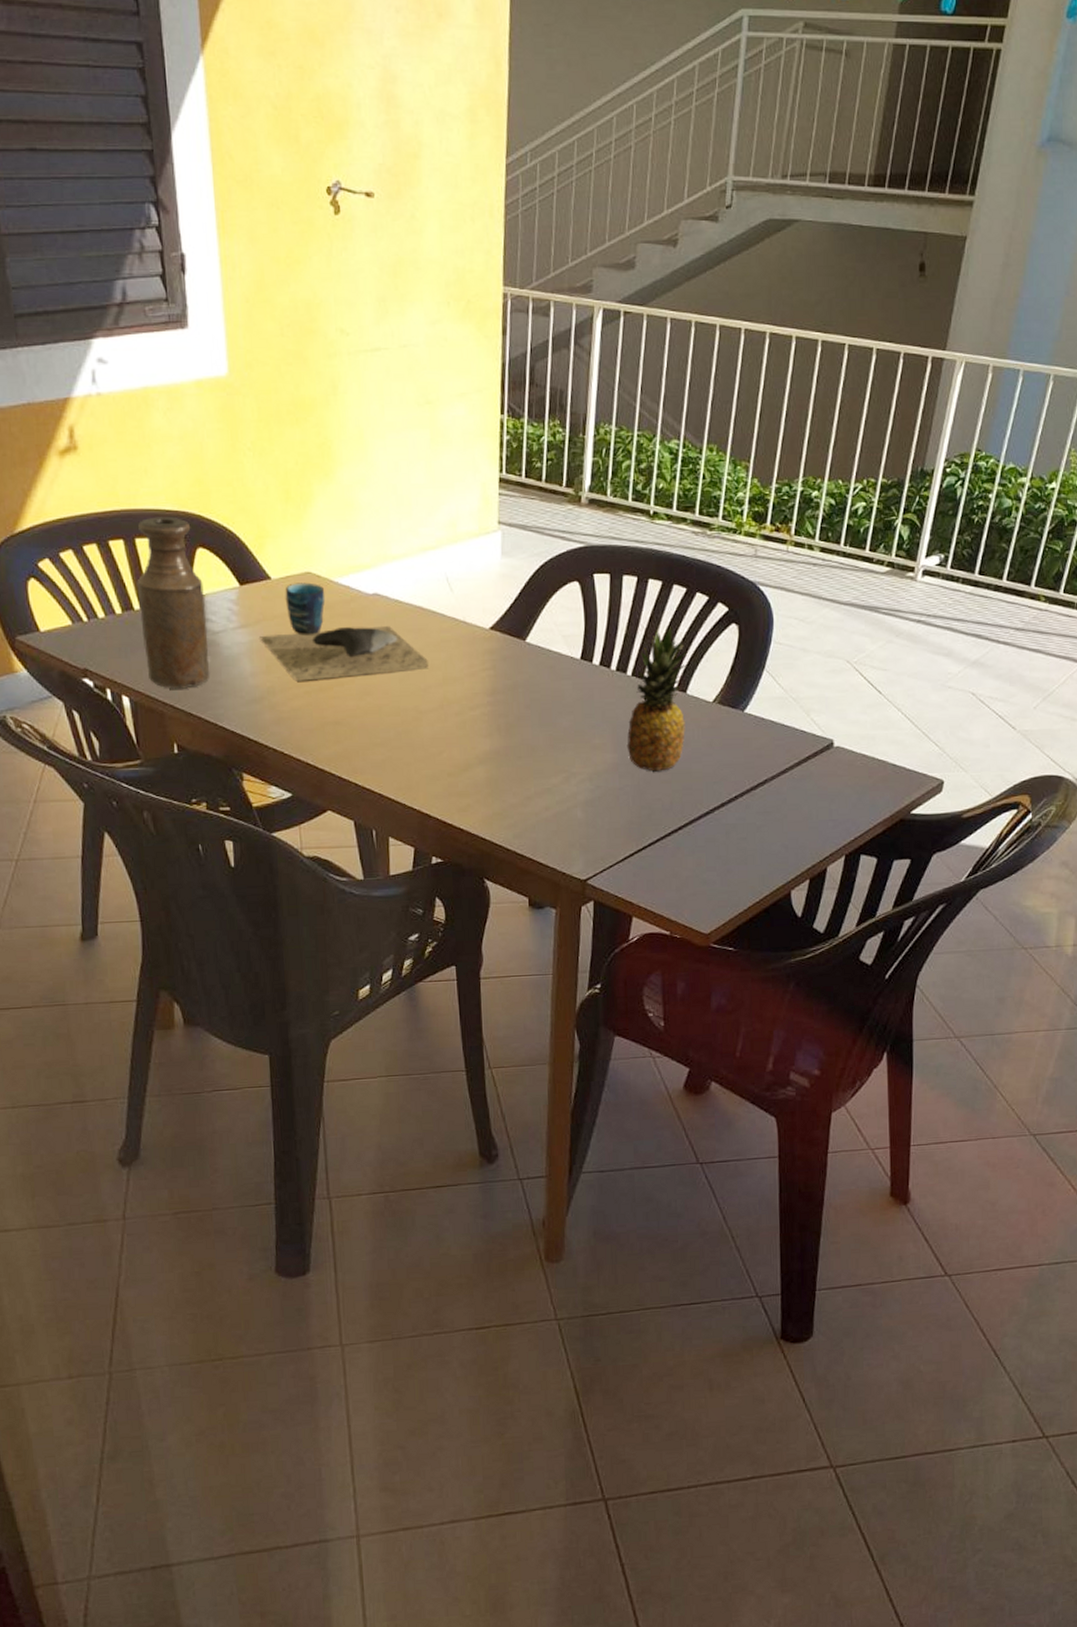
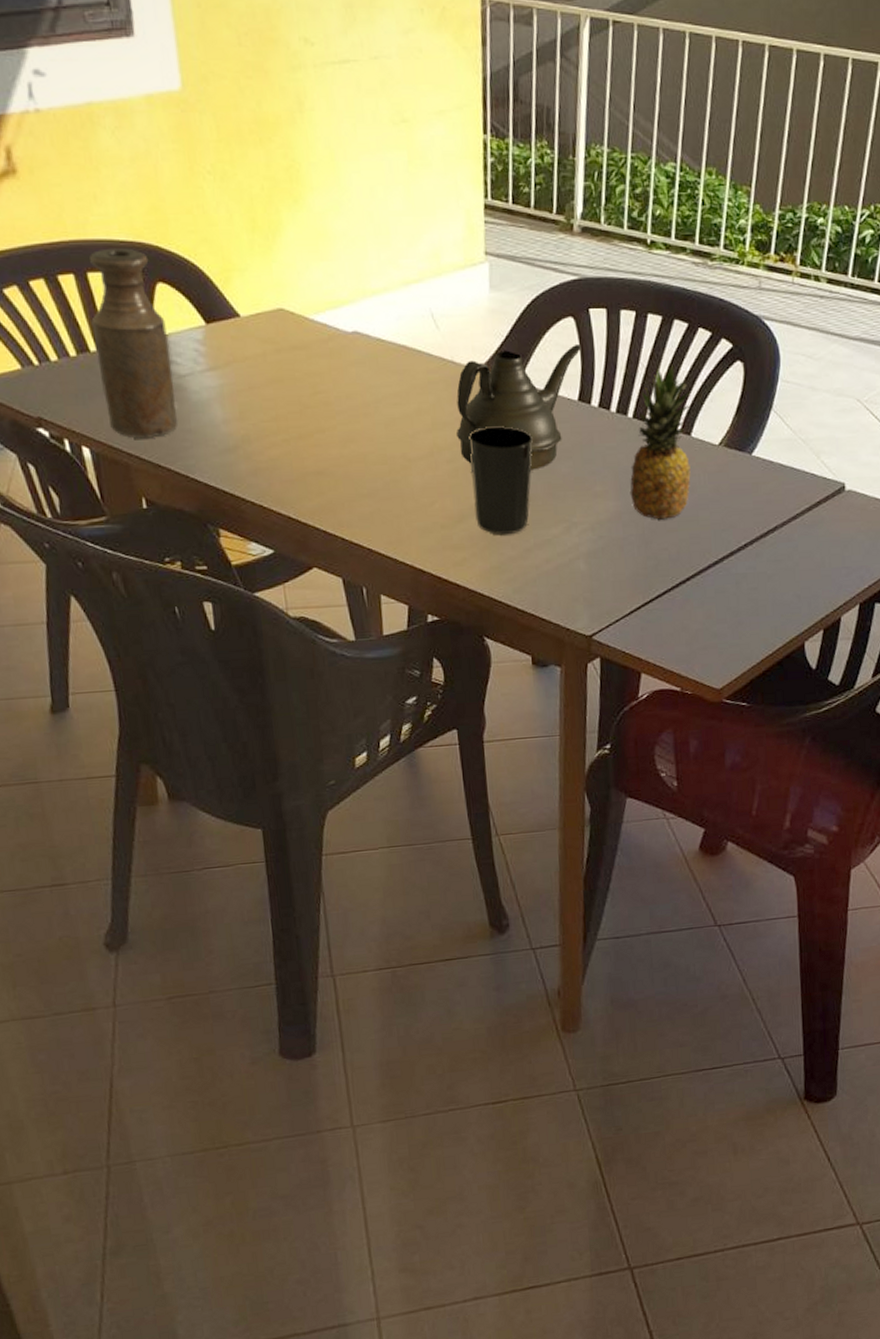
cup: present [260,582,428,681] -> none [231,320,416,428]
teapot: none [466,606,585,723] -> present [456,343,581,470]
cup: none [477,682,537,783] -> present [469,426,533,534]

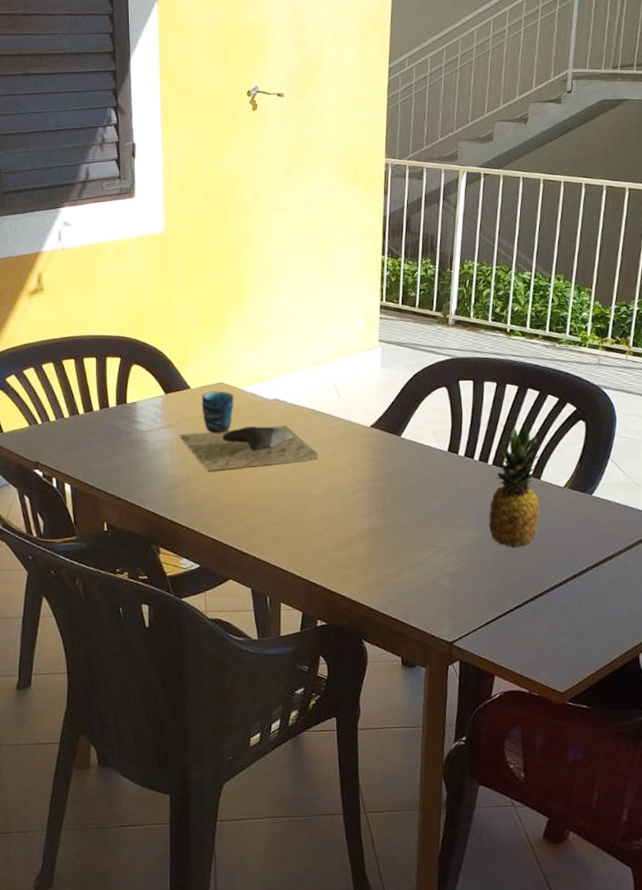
bottle: present [90,248,179,439] -> none [83,341,137,478]
cup: none [231,320,416,428] -> present [179,391,318,471]
teapot: present [456,343,581,470] -> none [349,407,452,505]
cup: present [469,426,533,534] -> none [359,471,410,556]

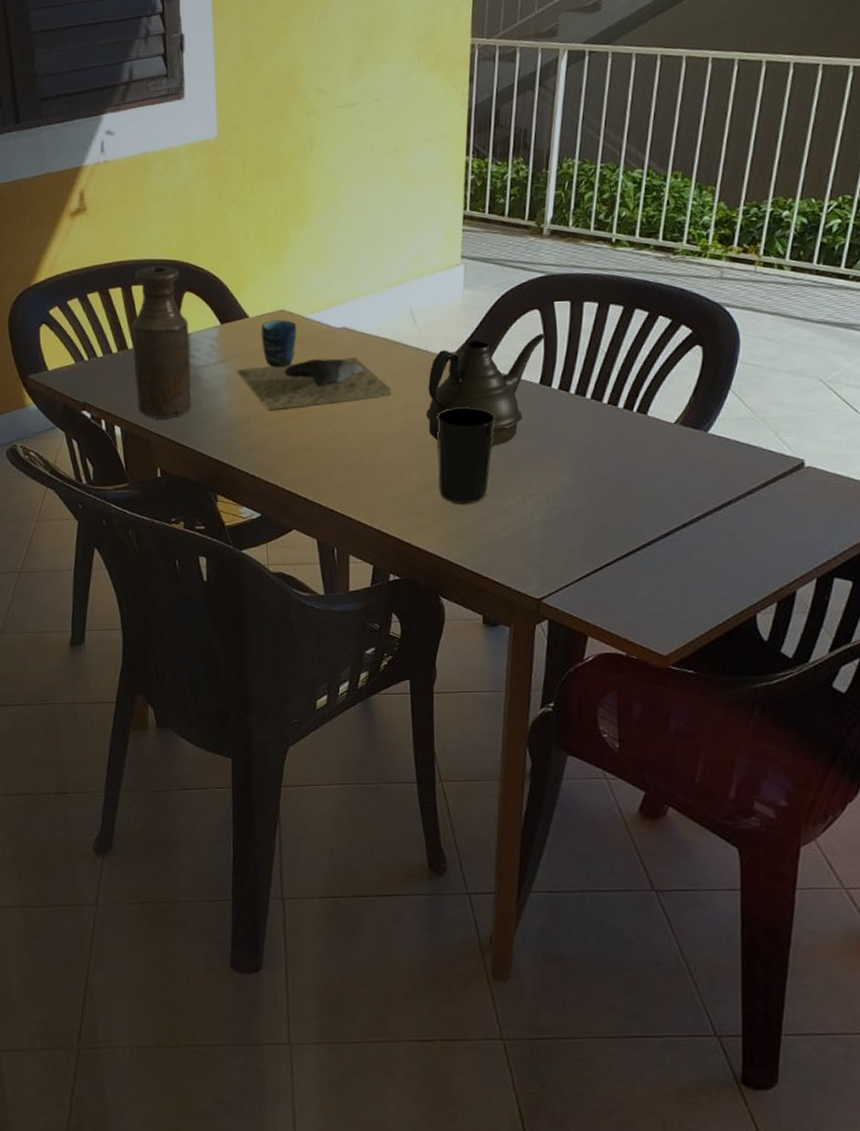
bottle: none [83,341,137,478] -> present [131,265,192,419]
teapot: none [349,407,452,505] -> present [426,333,545,446]
cup: none [359,471,410,556] -> present [437,407,495,504]
fruit: present [488,424,540,547] -> none [584,350,648,493]

